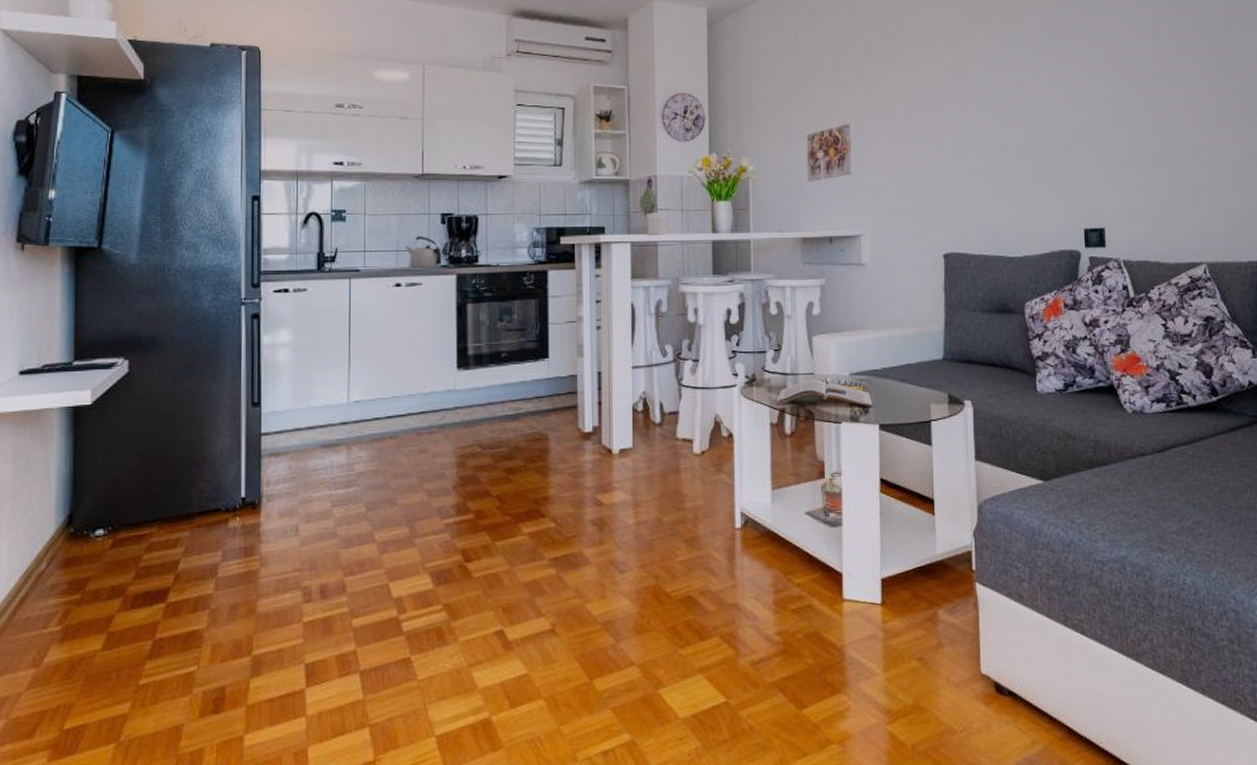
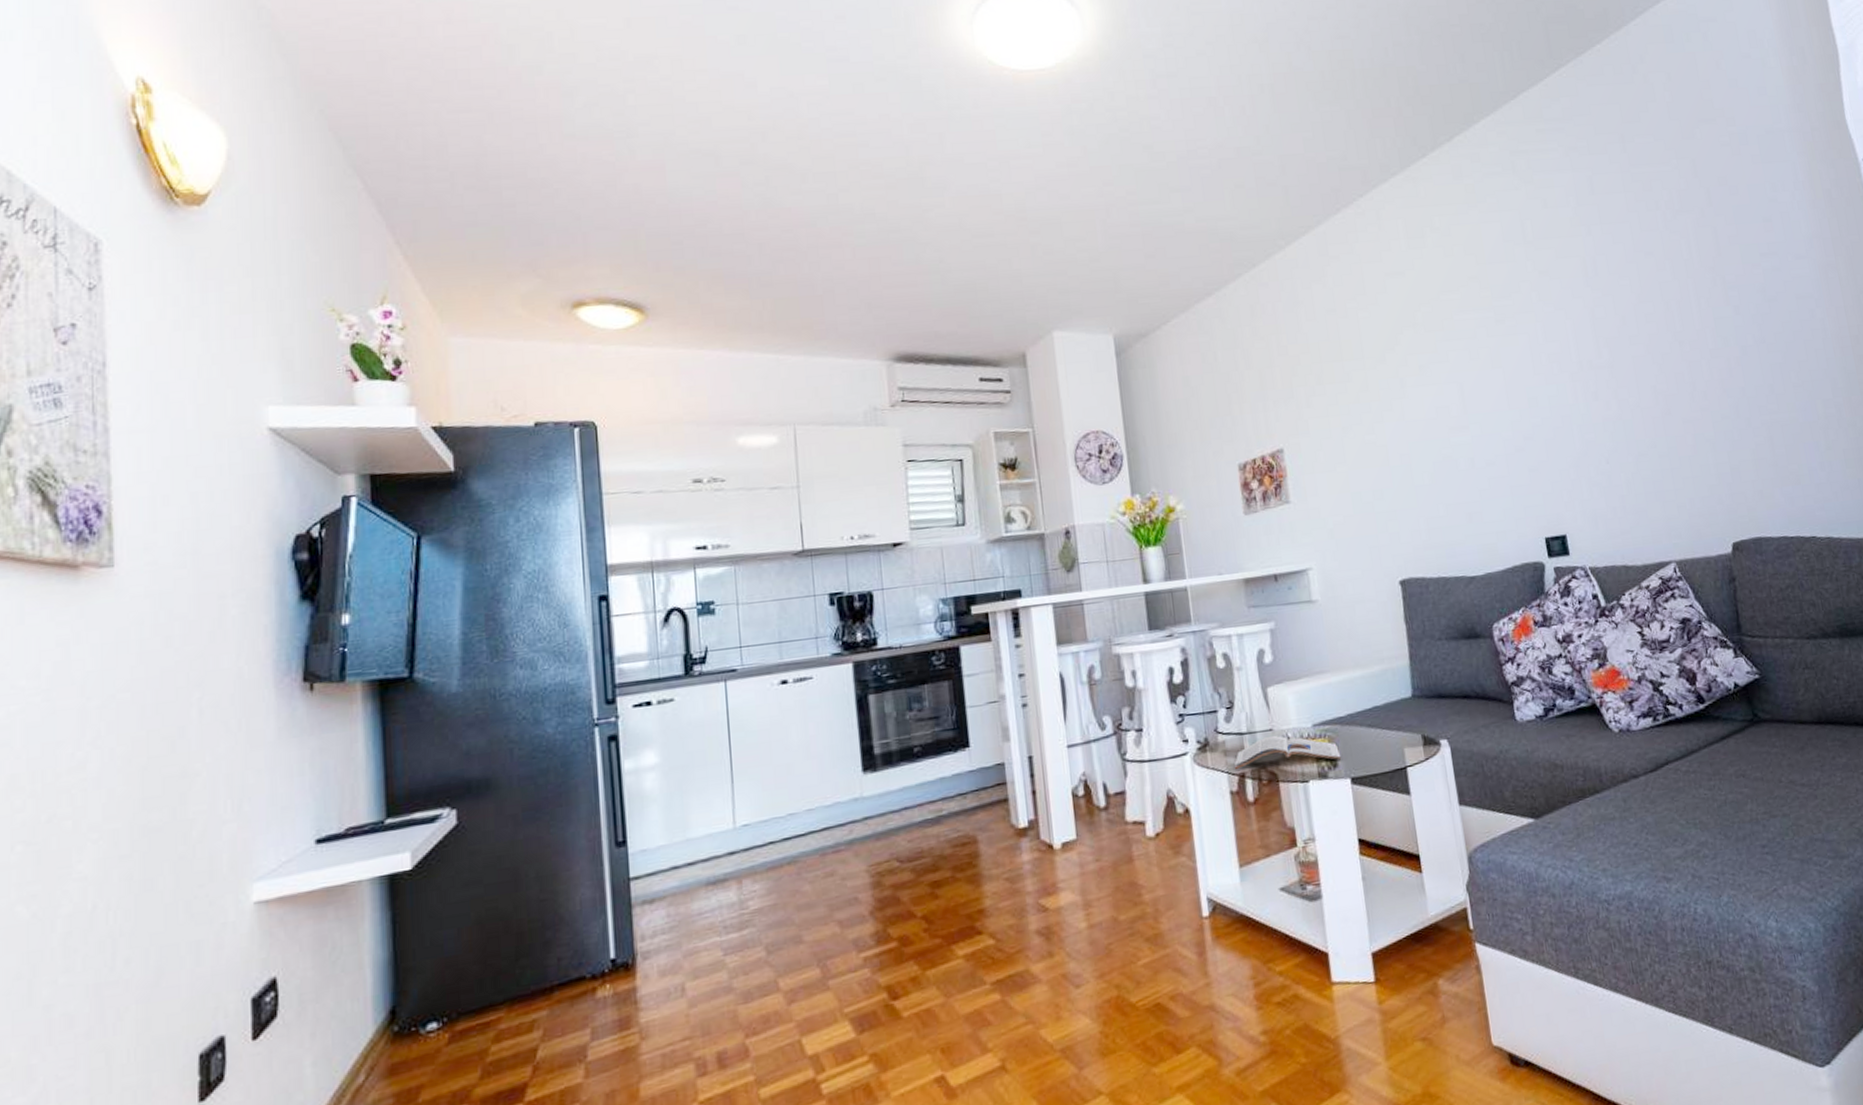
kettle: present [405,236,442,270] -> none [789,621,834,662]
mug: present [646,211,677,235] -> none [1066,564,1103,593]

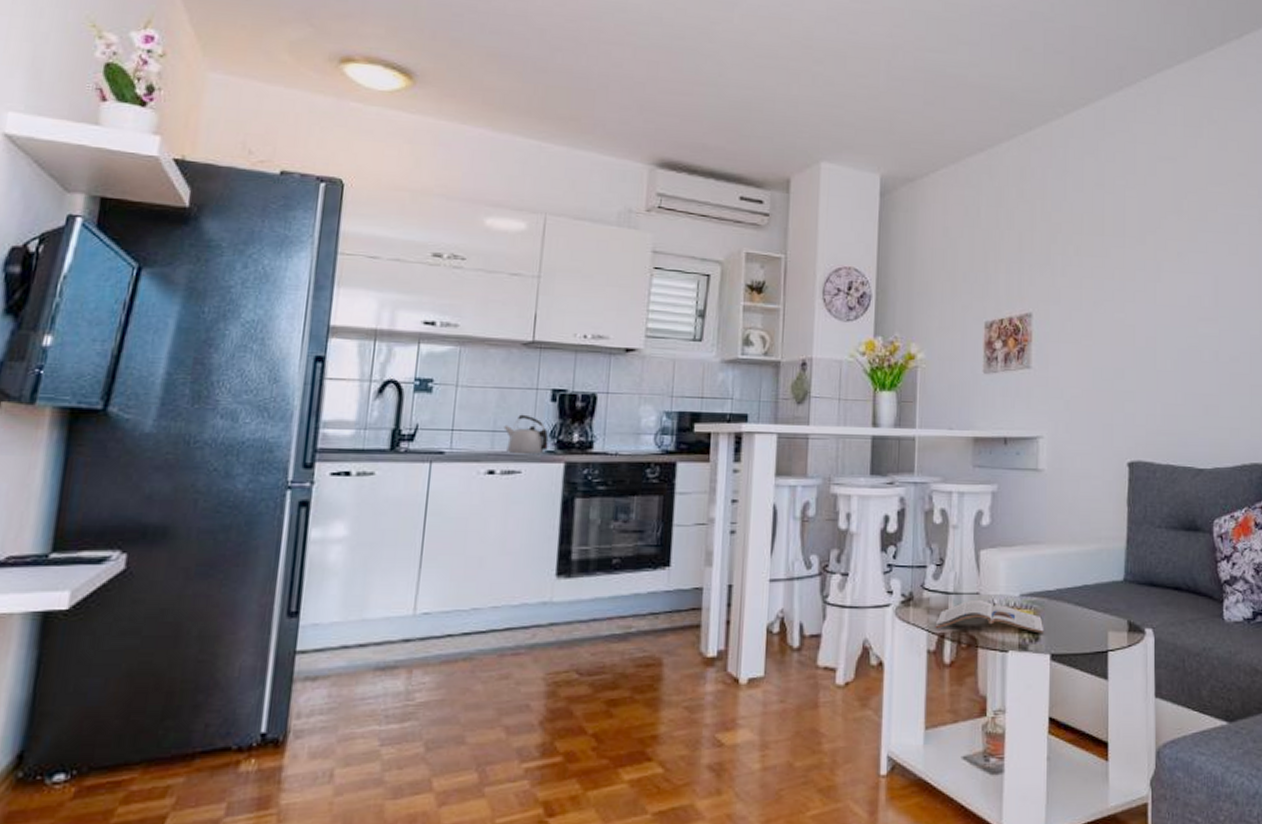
kettle: none [789,621,834,662] -> present [503,414,549,455]

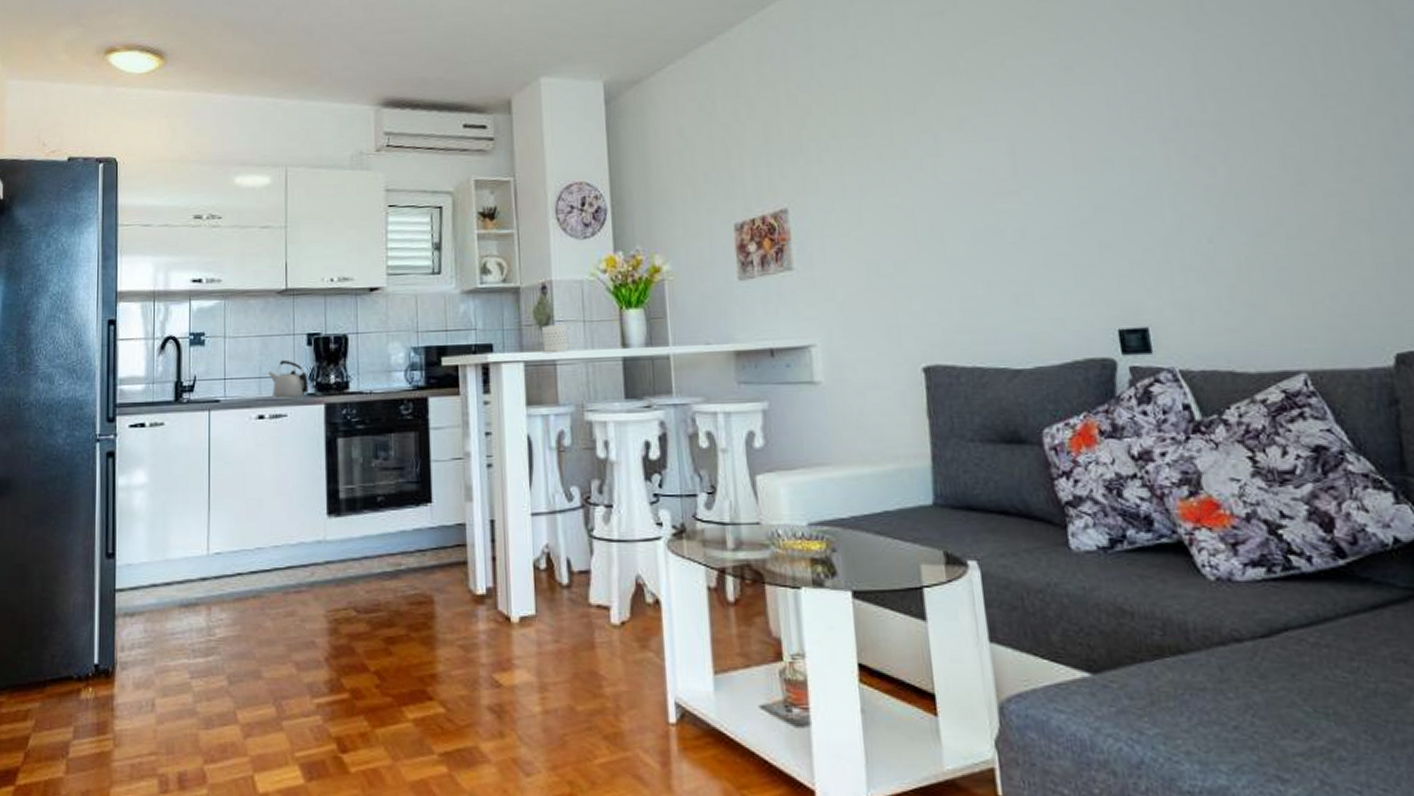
mug: none [796,399,832,426] -> present [540,323,578,352]
magazine: present [935,599,1044,634] -> none [713,530,842,568]

